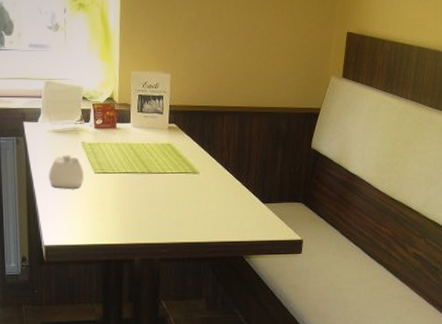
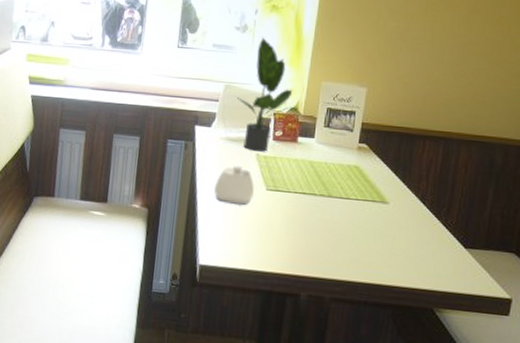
potted plant: none [58,34,110,140] -> present [237,37,294,152]

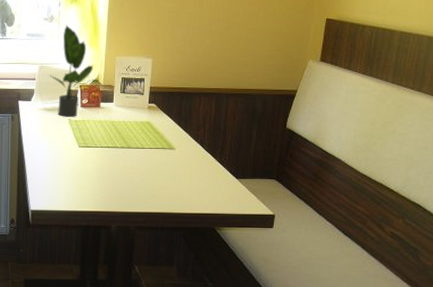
sugar bowl: present [214,165,254,205] -> none [38,130,69,160]

